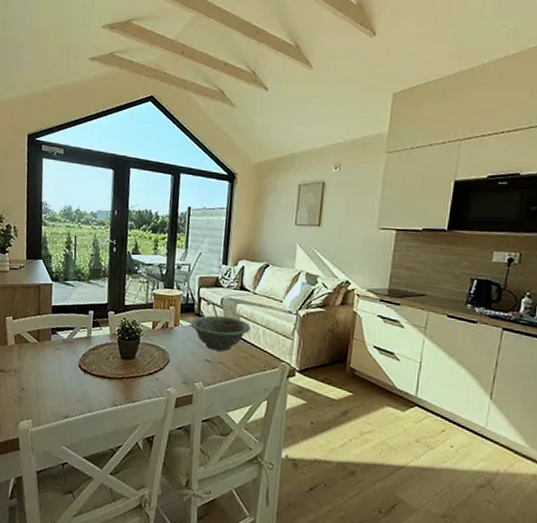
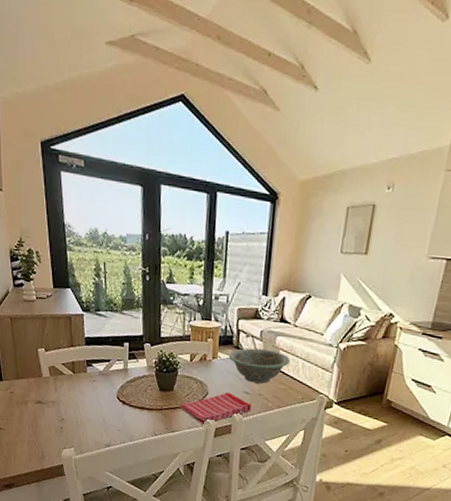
dish towel: none [140,360,213,395] -> present [179,392,252,425]

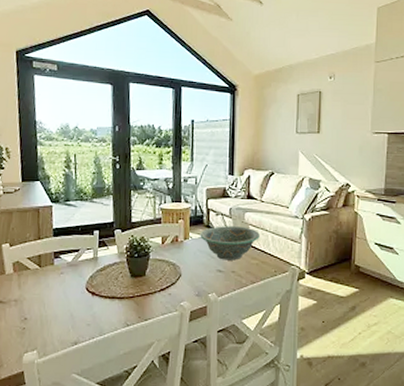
dish towel: present [179,392,252,425] -> none [151,273,226,310]

